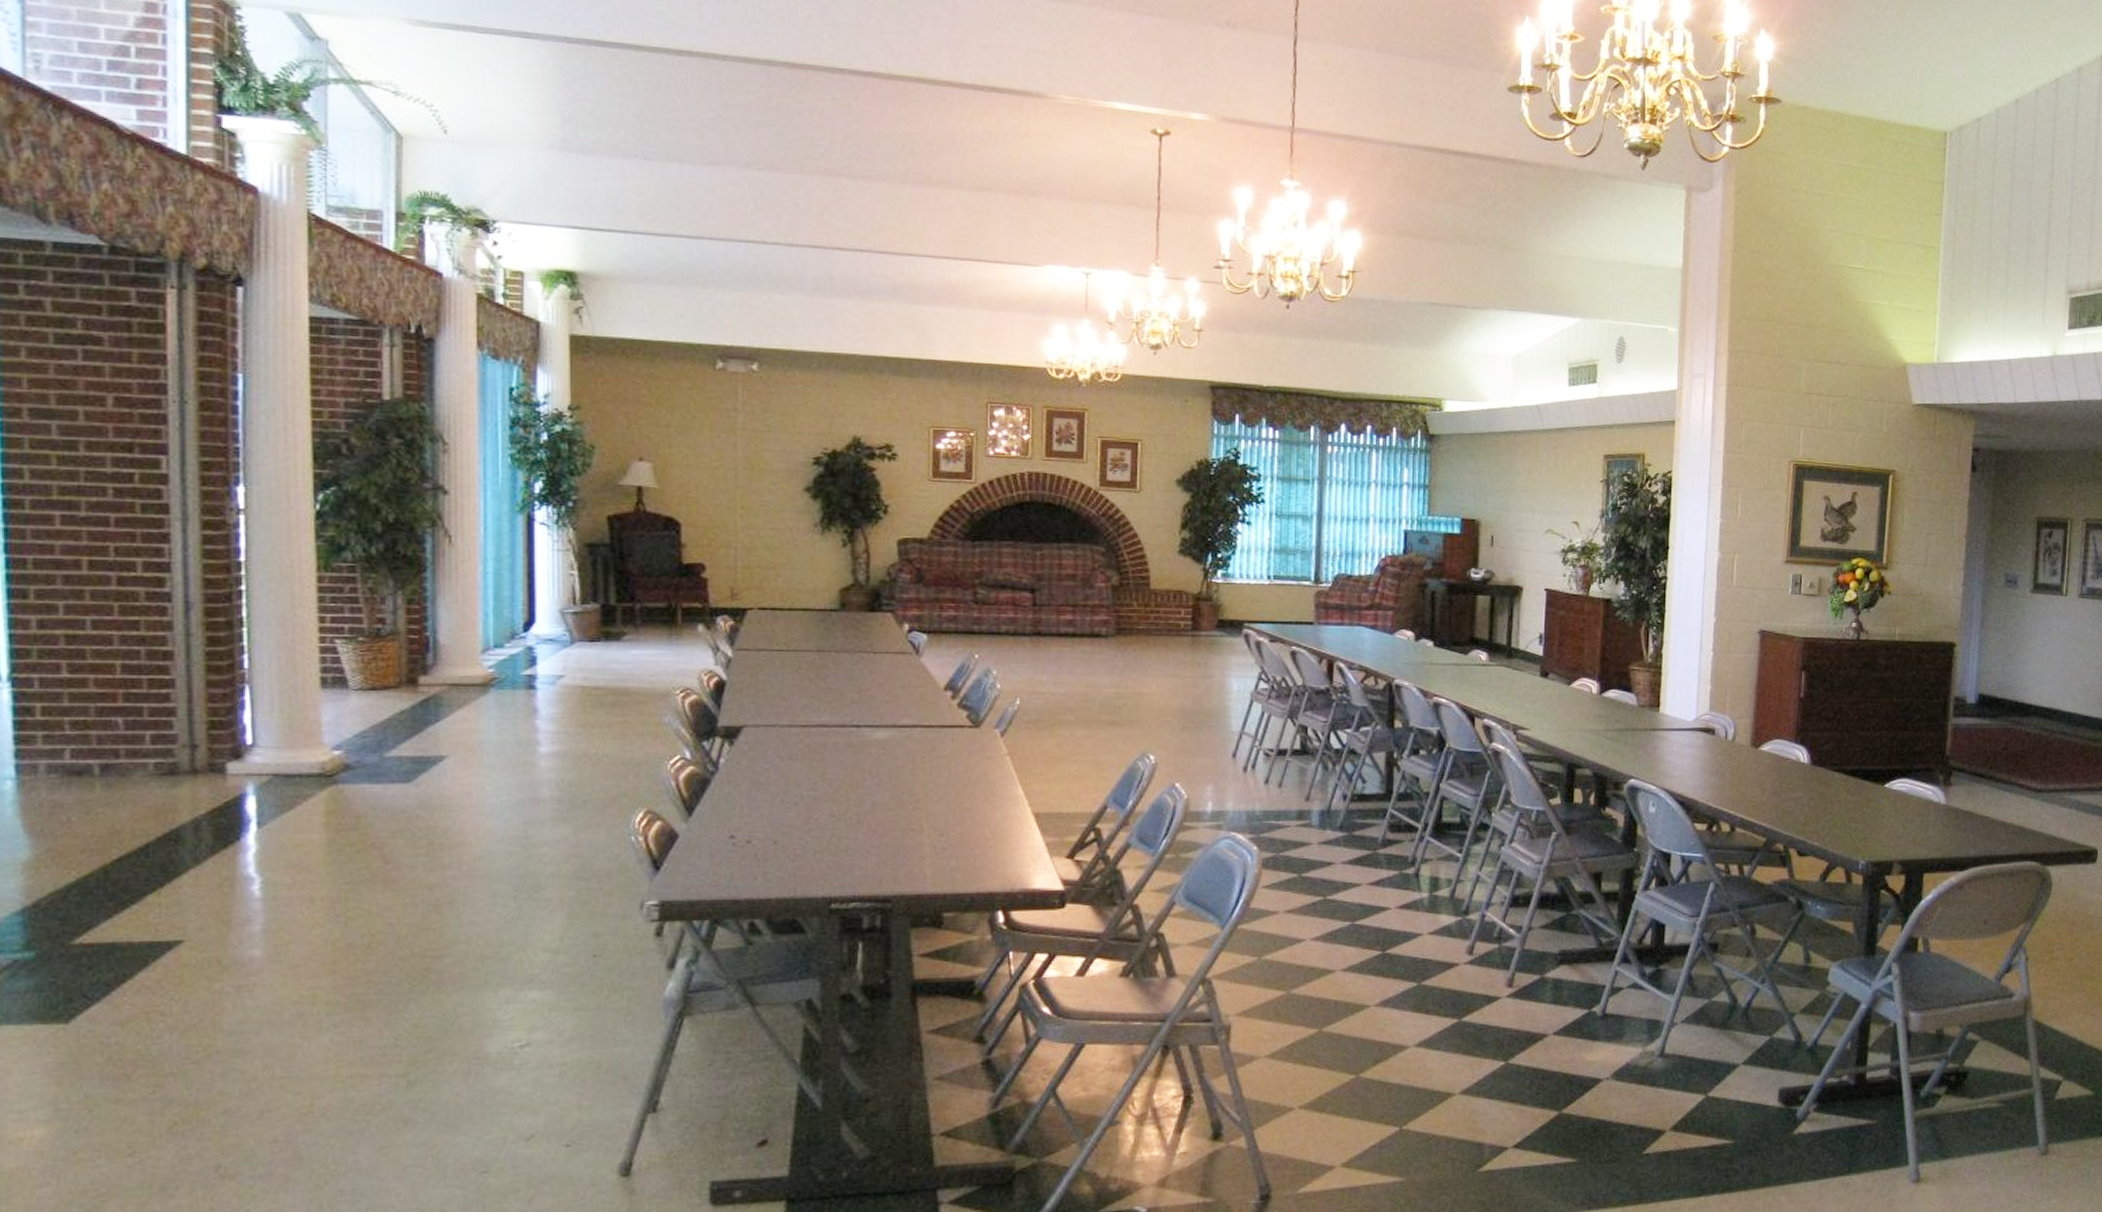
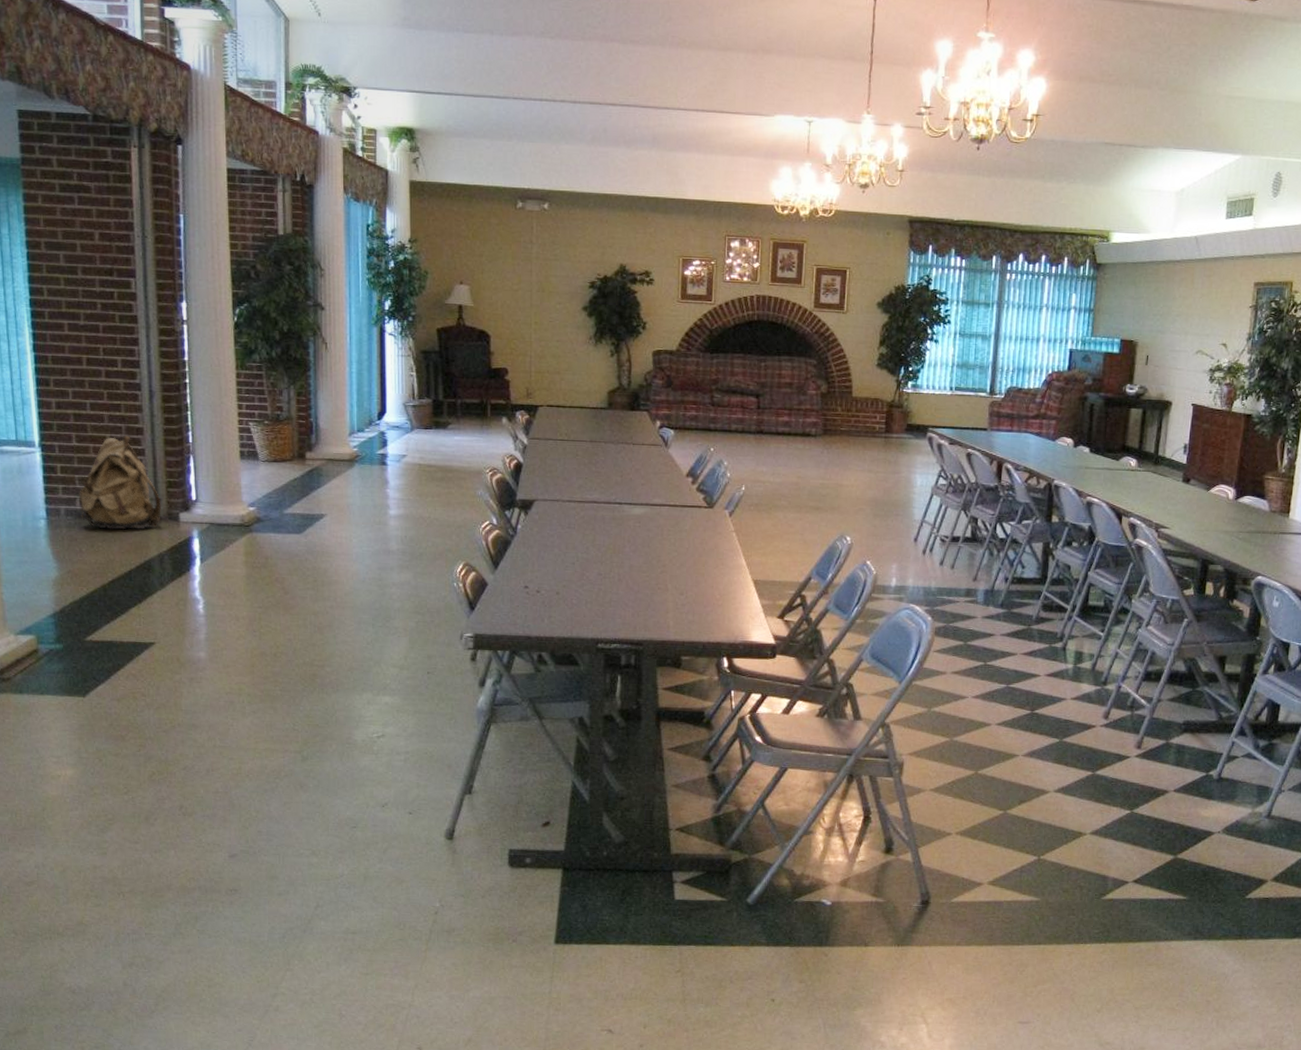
backpack: none [69,661,200,789] -> present [79,435,162,530]

